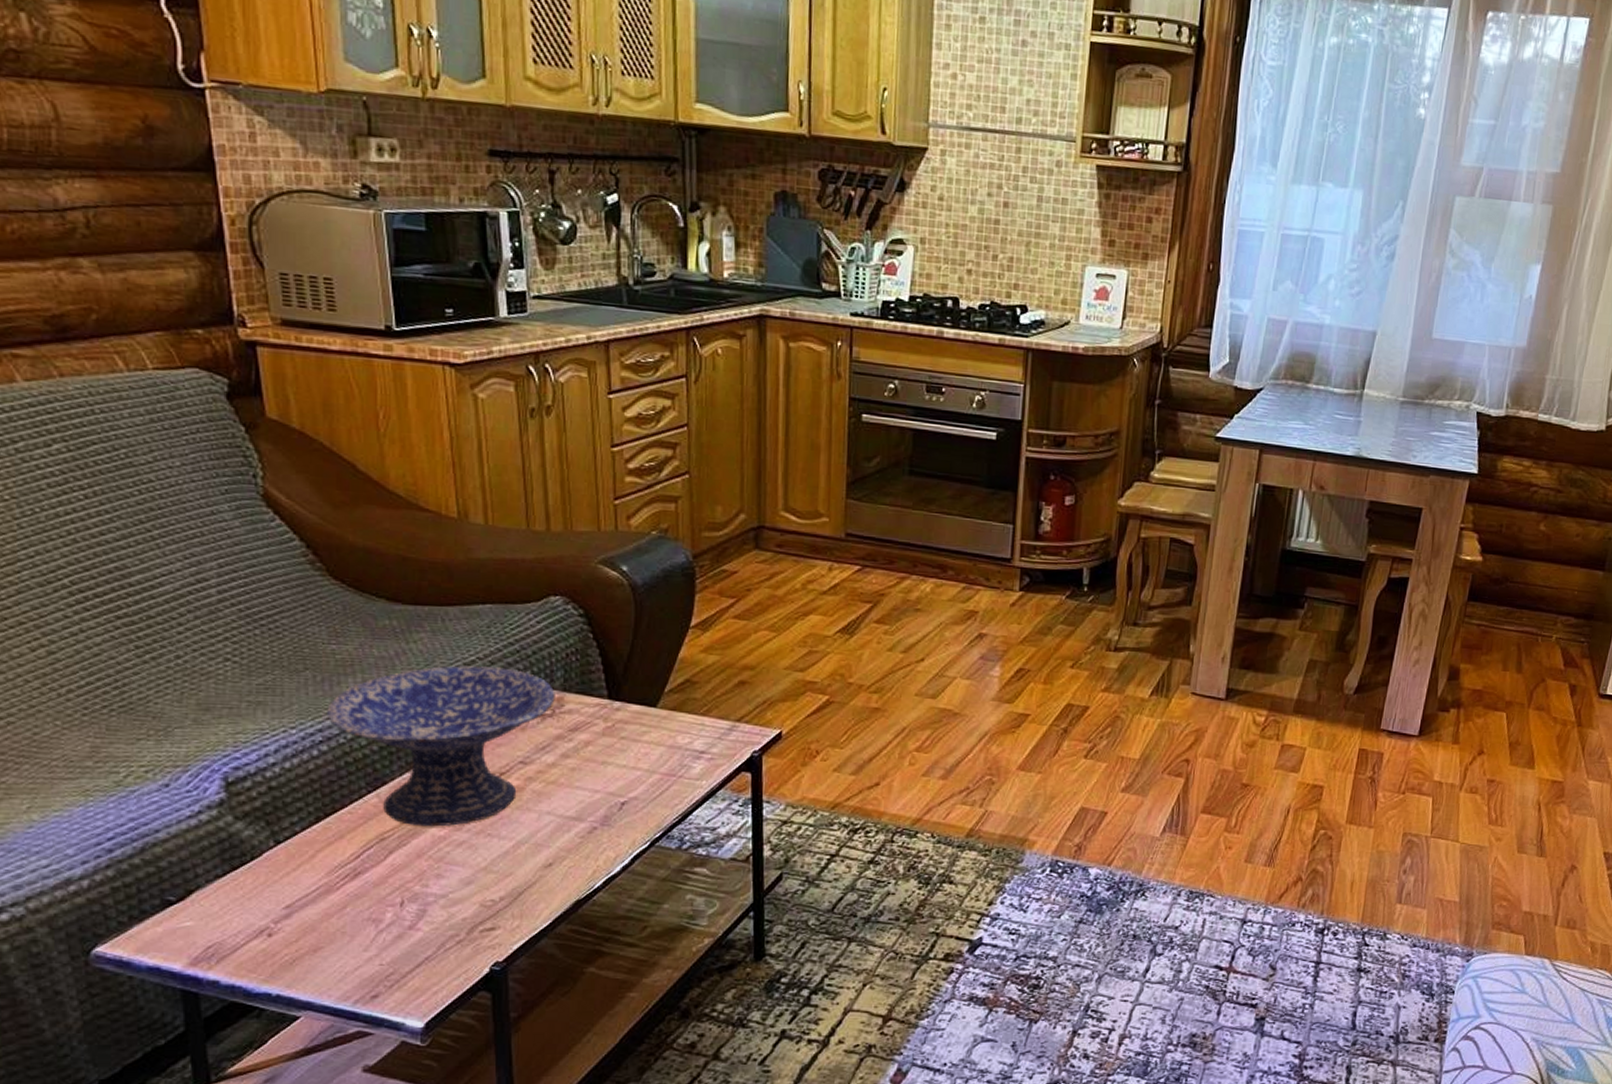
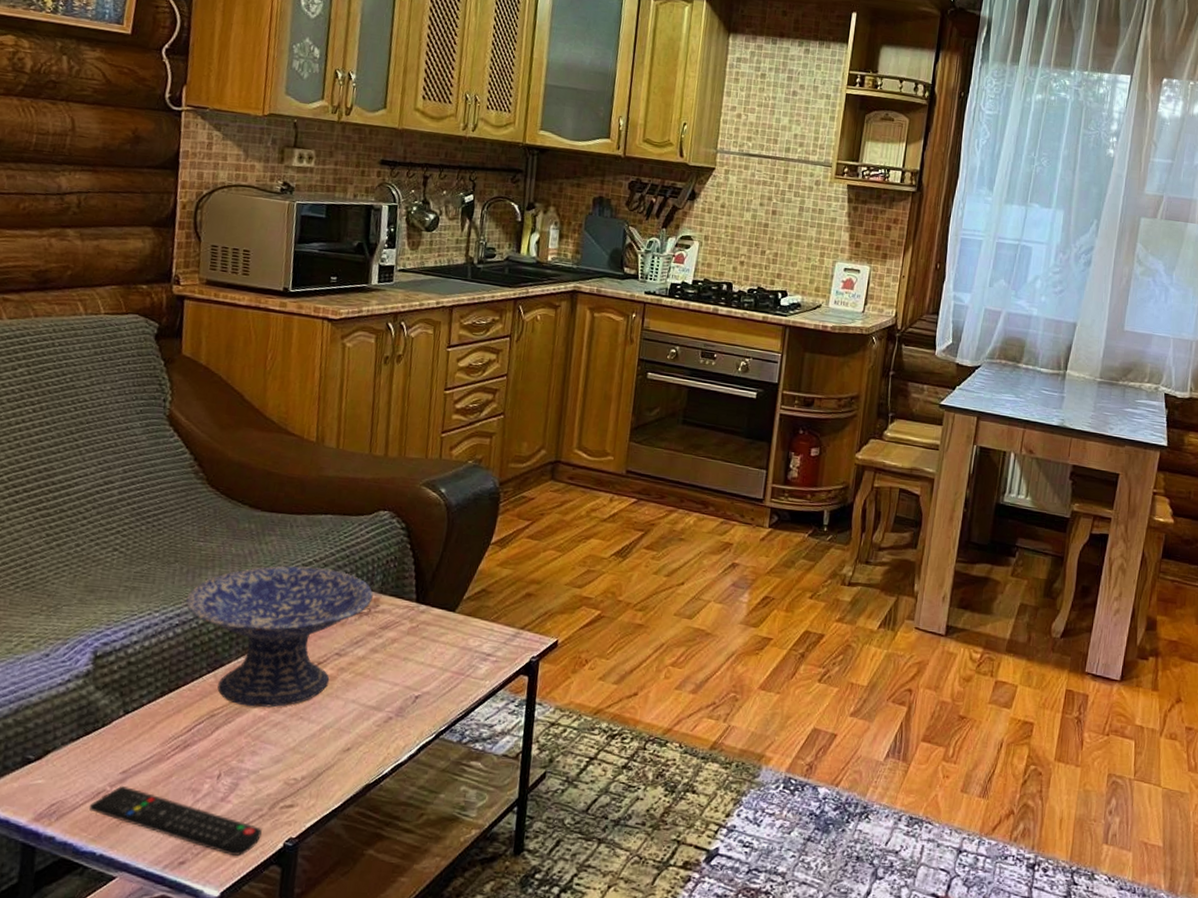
remote control: none [253,921,462,986] -> present [89,785,262,857]

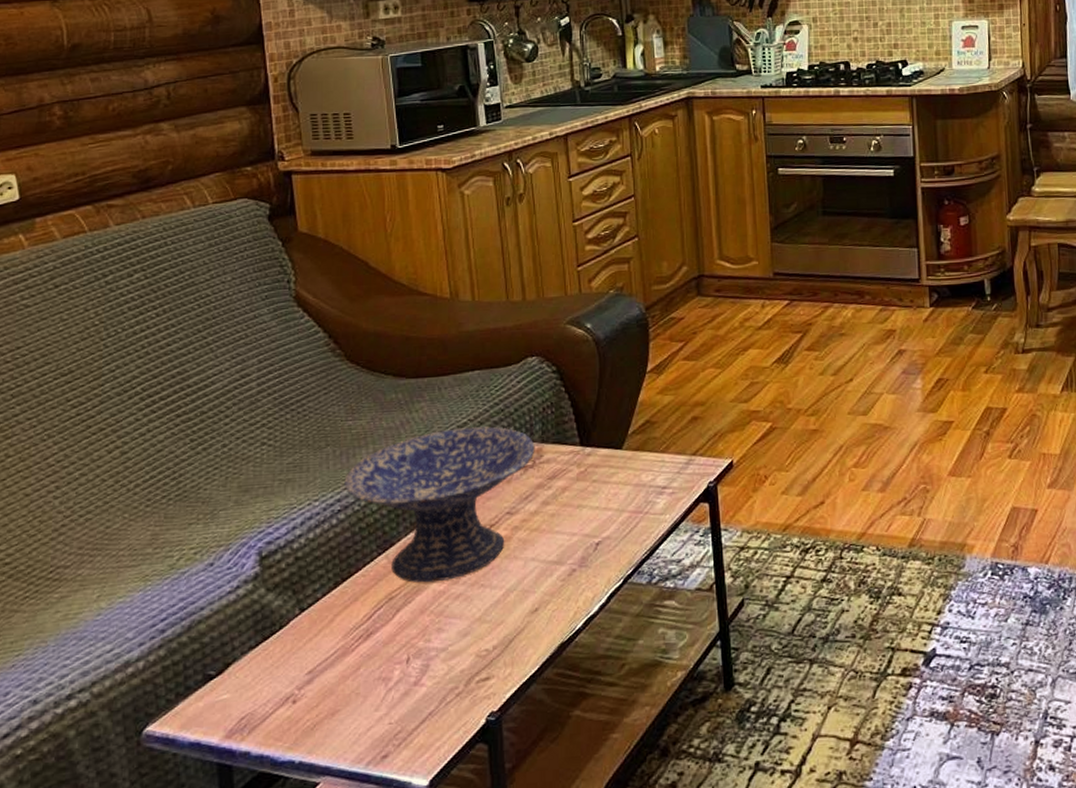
remote control: present [89,785,262,857] -> none [279,686,461,741]

